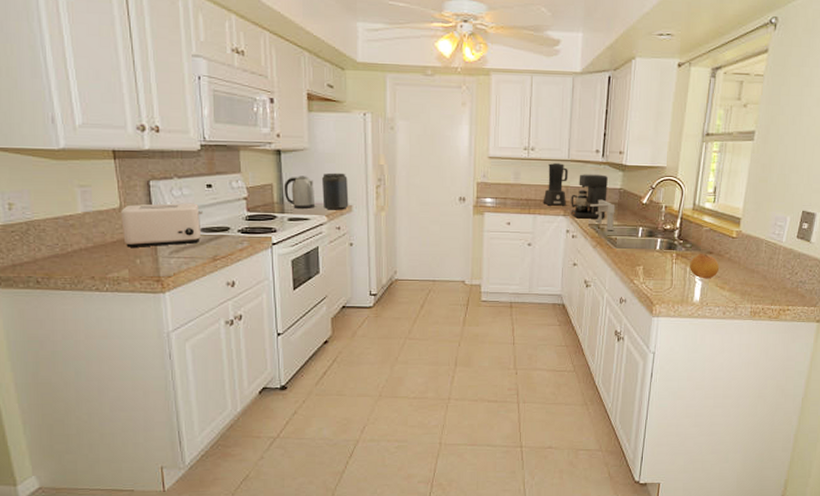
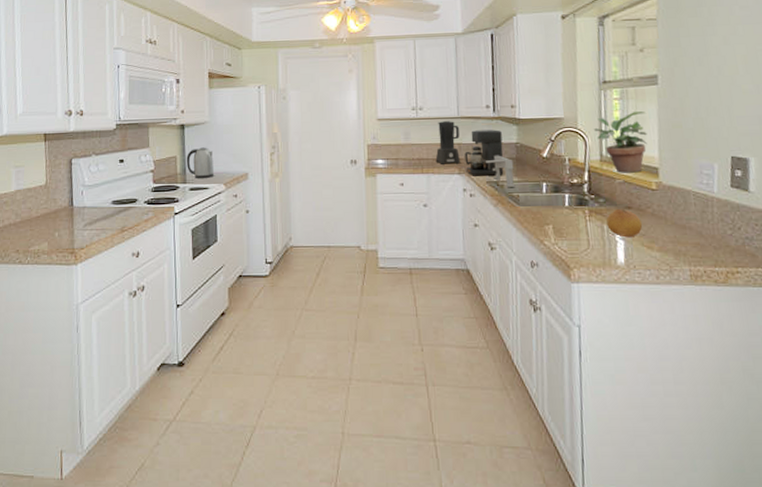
toaster: present [121,203,203,247] -> none [45,177,115,221]
soda can: present [322,172,349,210] -> none [221,142,245,179]
potted plant: none [691,165,739,222] -> present [593,111,647,173]

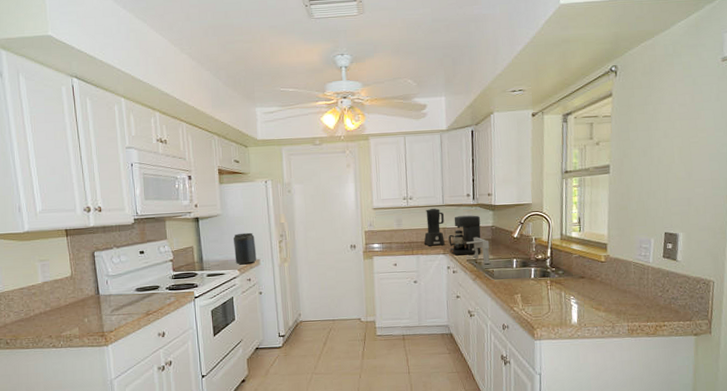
kettle: present [186,147,215,178] -> none [202,237,229,266]
soda can: none [221,142,245,179] -> present [234,232,257,265]
potted plant: present [593,111,647,173] -> none [556,196,599,249]
fruit: present [606,208,642,237] -> none [564,278,592,301]

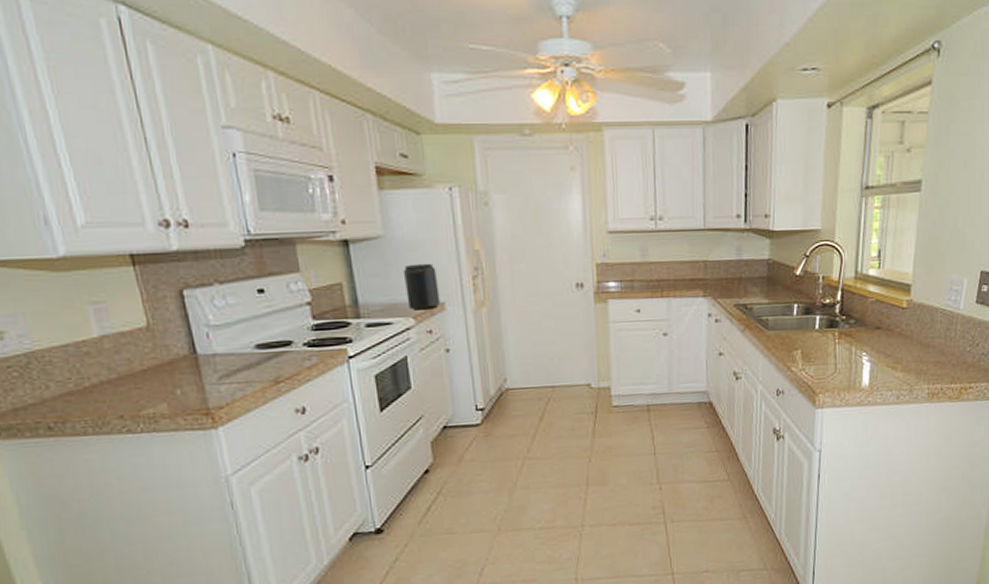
blender: present [424,208,445,246] -> none [677,232,705,286]
coffee maker: present [448,215,481,256] -> none [711,244,754,299]
paper towel holder: present [466,237,491,264] -> none [734,274,765,310]

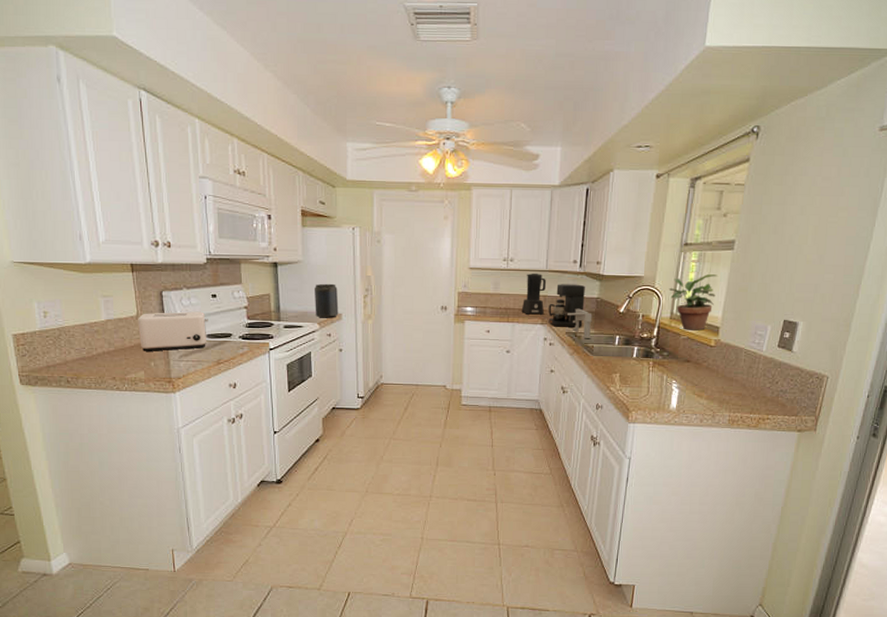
toaster: none [149,313,256,375] -> present [138,311,208,351]
blender: none [677,232,705,286] -> present [521,272,546,315]
coffee maker: none [711,244,754,299] -> present [548,284,585,327]
paper towel holder: none [734,274,765,310] -> present [567,308,592,338]
potted plant: none [850,222,905,291] -> present [668,274,718,331]

